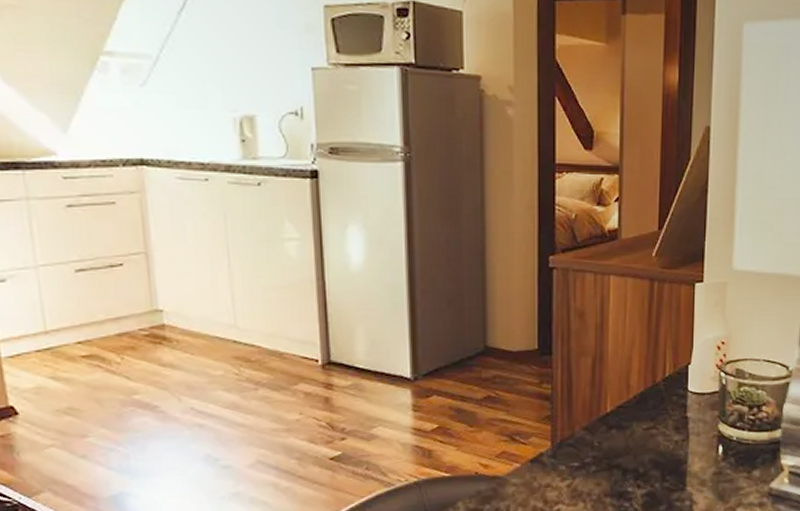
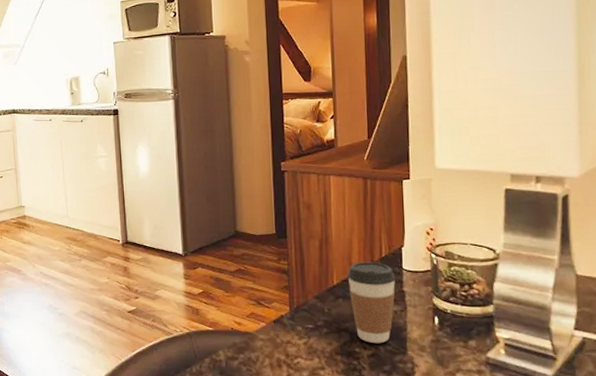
coffee cup: none [624,382,680,481] -> present [347,261,396,344]

